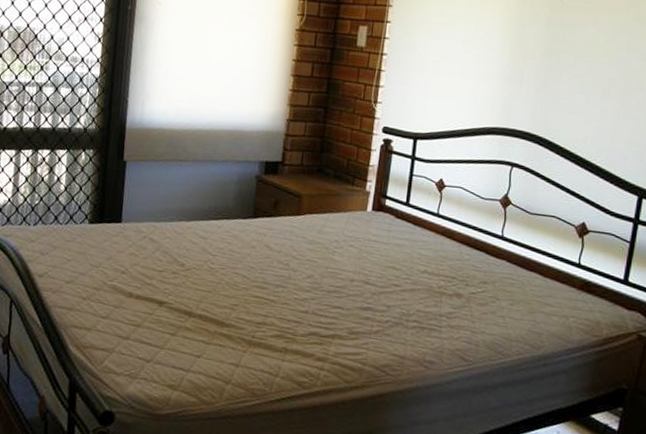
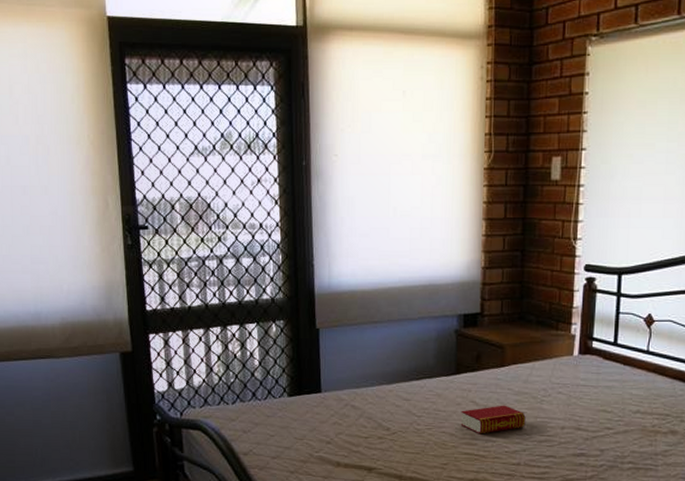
book: none [253,252,317,279] -> present [460,405,526,434]

